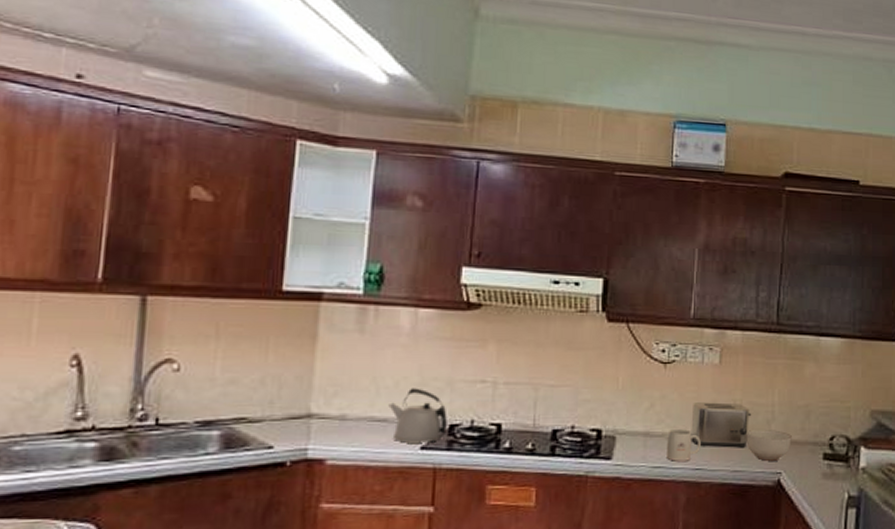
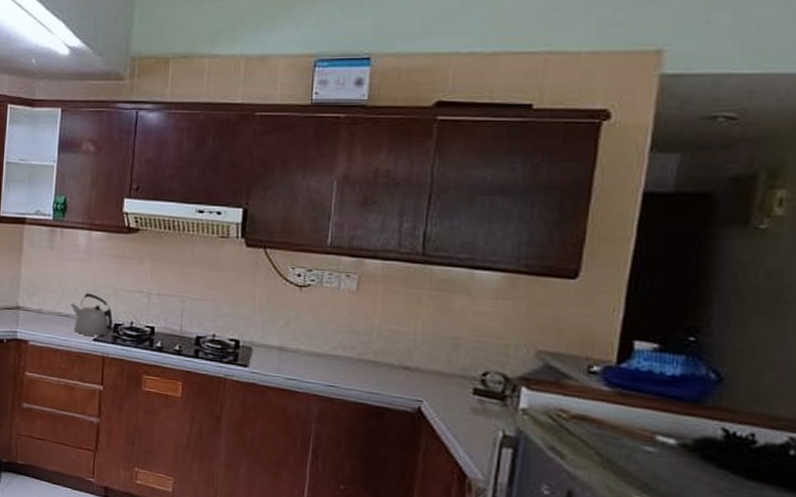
mug: present [667,428,701,461] -> none [300,346,335,378]
toaster: present [691,402,751,448] -> none [325,324,390,372]
bowl: present [746,428,792,461] -> none [384,355,436,389]

